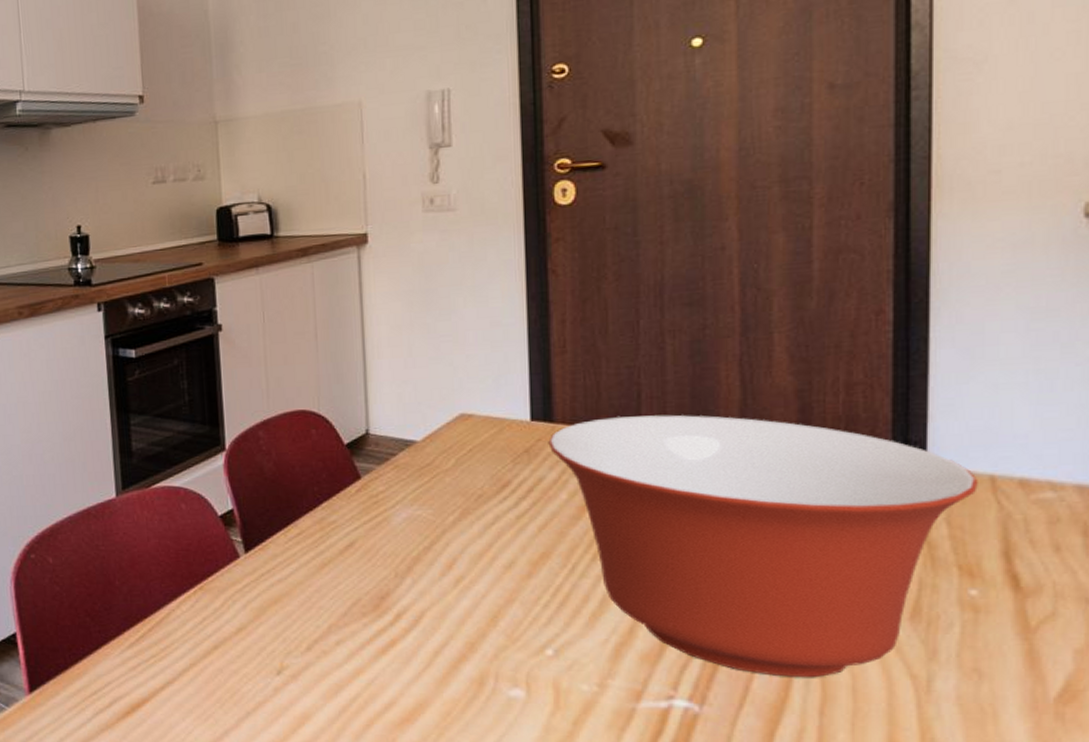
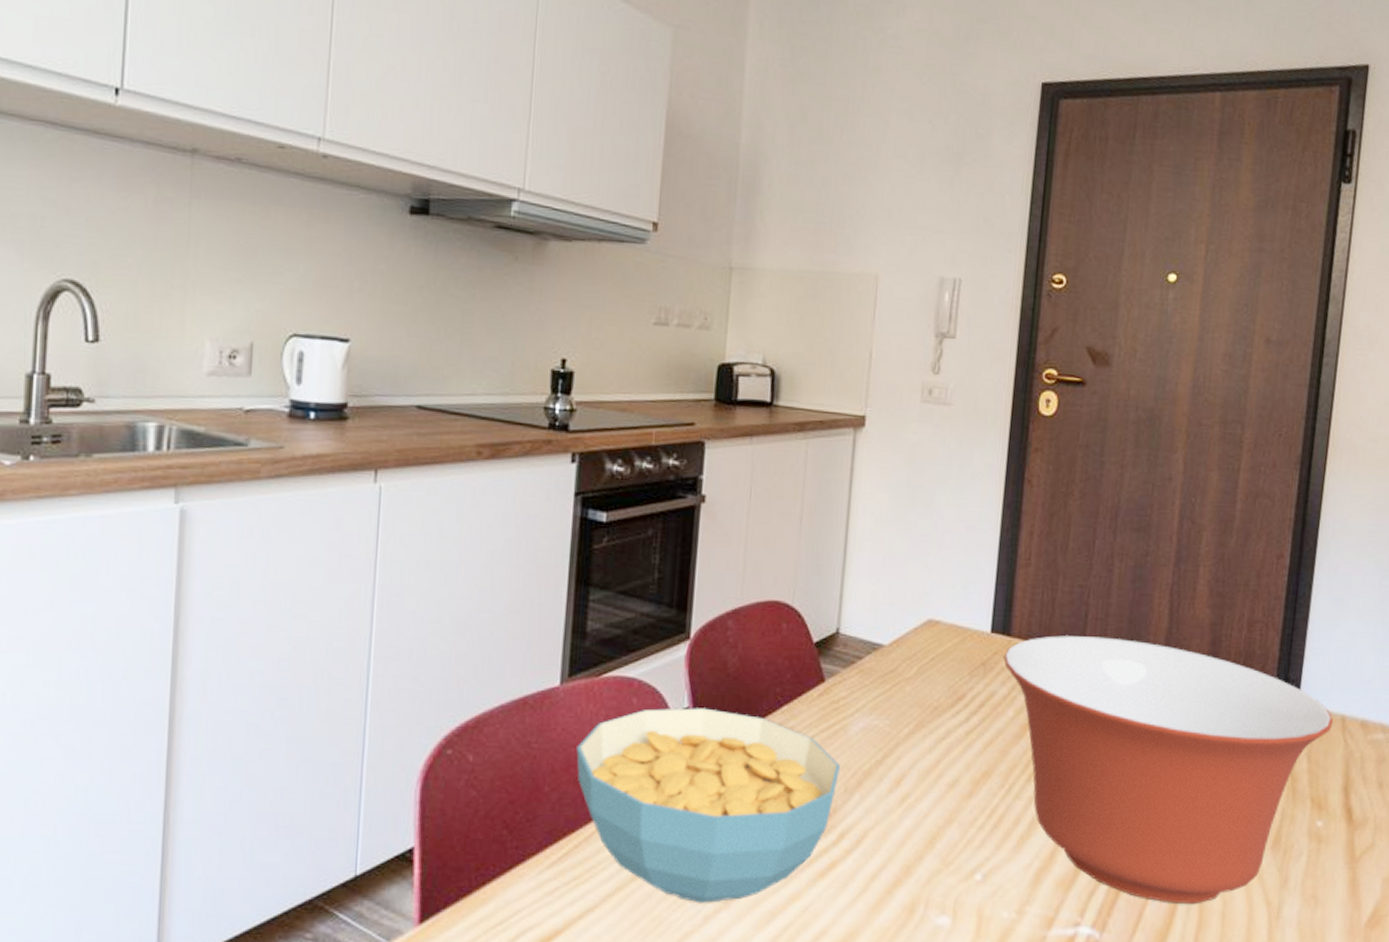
cereal bowl: none [138,508,388,677] -> present [576,707,840,903]

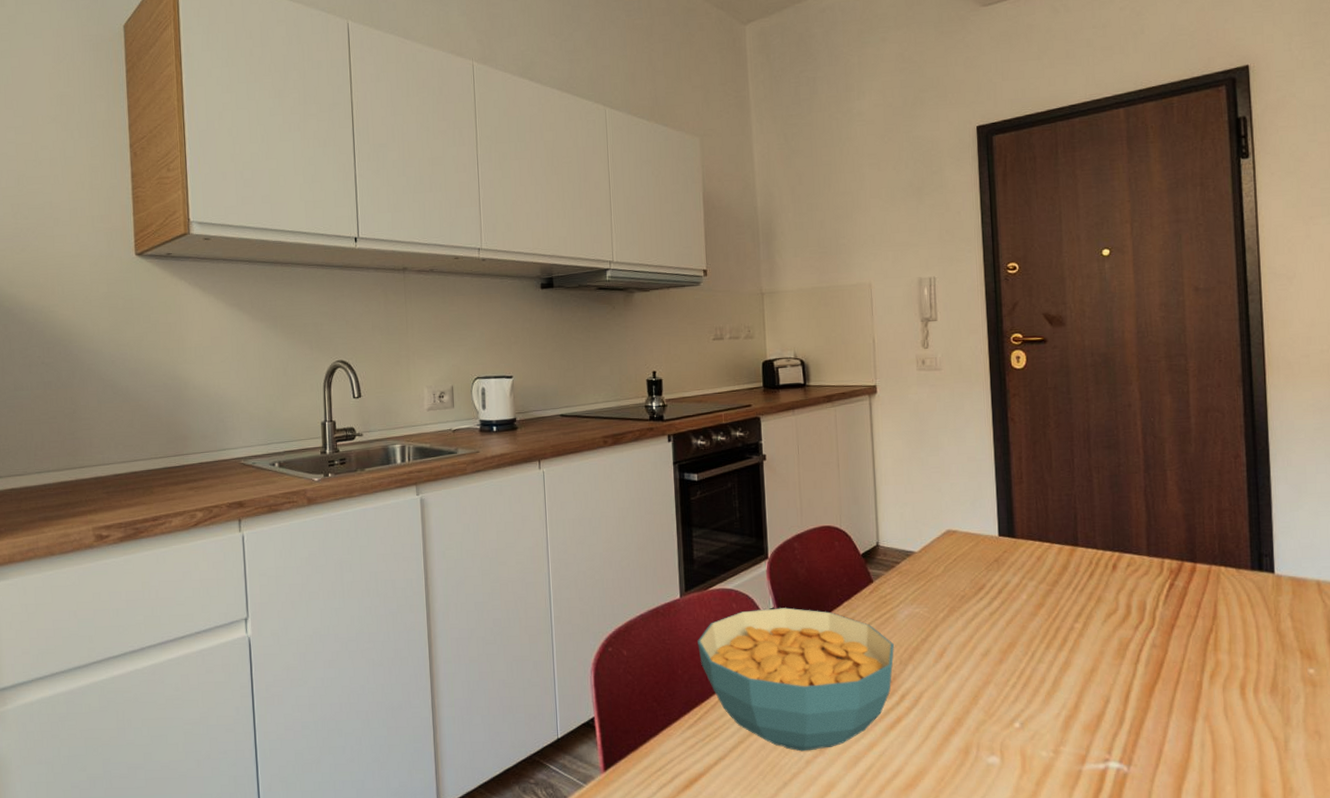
mixing bowl: present [1003,635,1333,905] -> none [1012,532,1309,742]

